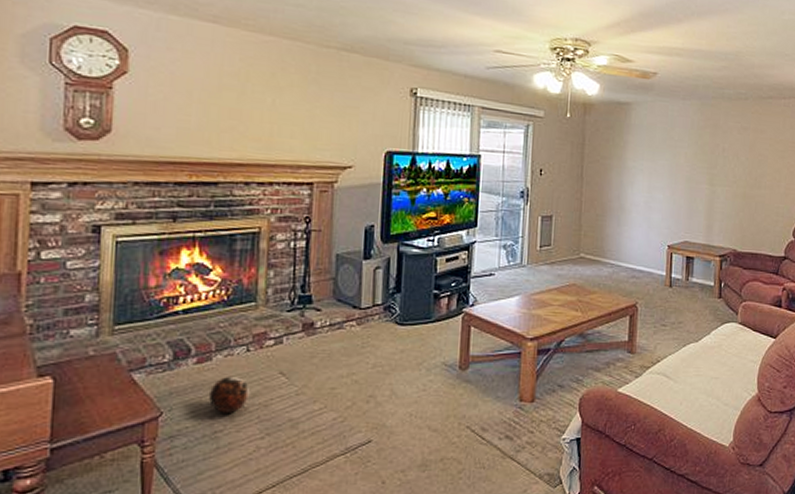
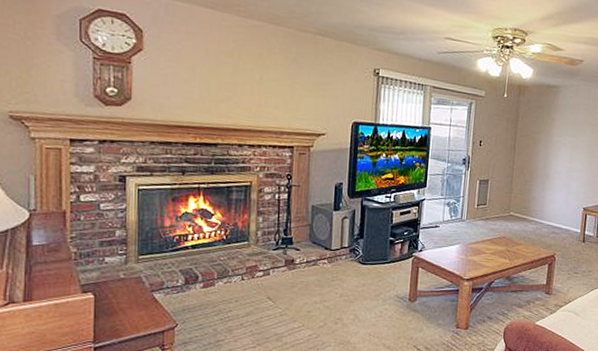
plush toy: present [209,375,251,413] -> none [213,298,245,327]

